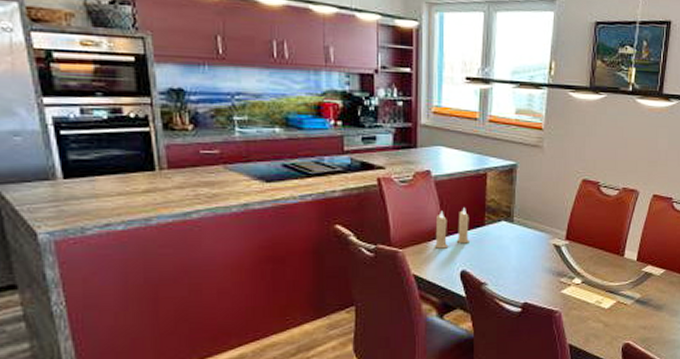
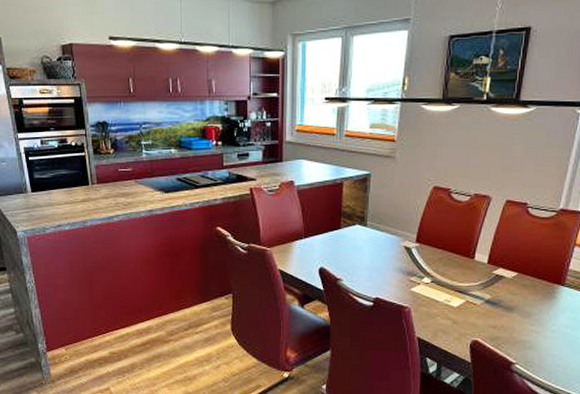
candle: present [434,207,471,249] -> none [296,213,328,248]

